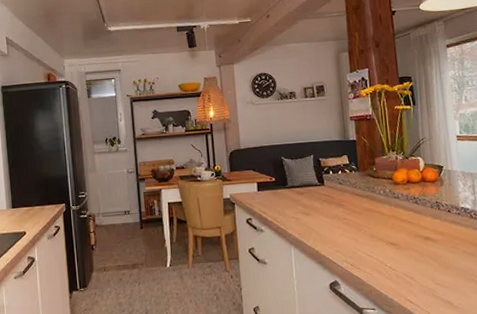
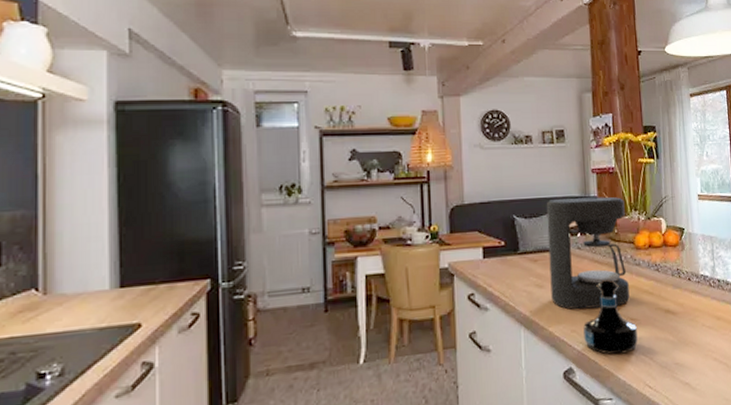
coffee maker: none [309,140,389,234] -> present [546,196,630,310]
tequila bottle: none [346,210,398,273] -> present [583,279,638,355]

